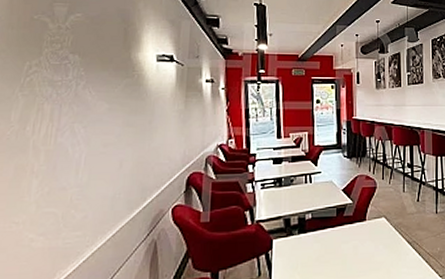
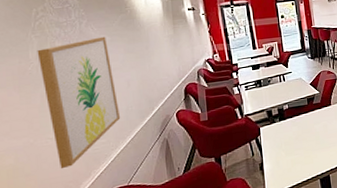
wall art: none [20,103,105,264] -> present [37,36,121,169]

